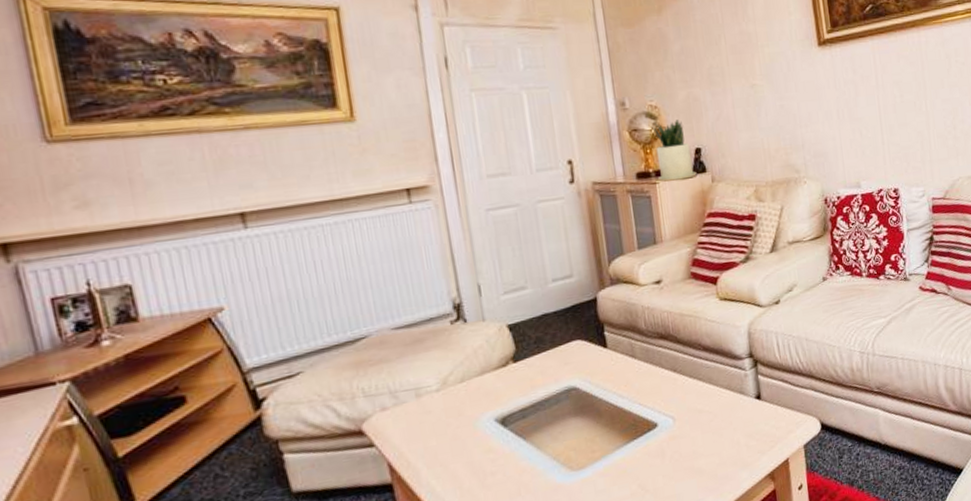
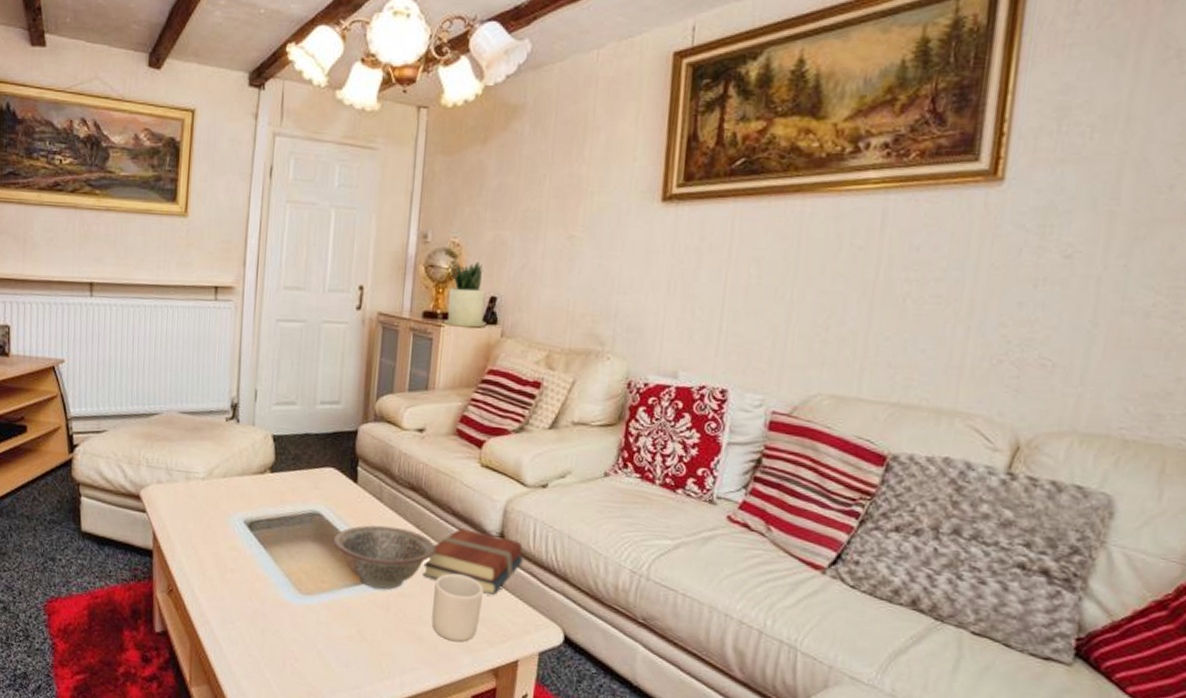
decorative bowl: none [594,376,696,441] -> present [333,525,435,590]
books: none [687,356,774,414] -> present [423,528,523,595]
mug: none [701,400,748,463] -> present [432,573,484,642]

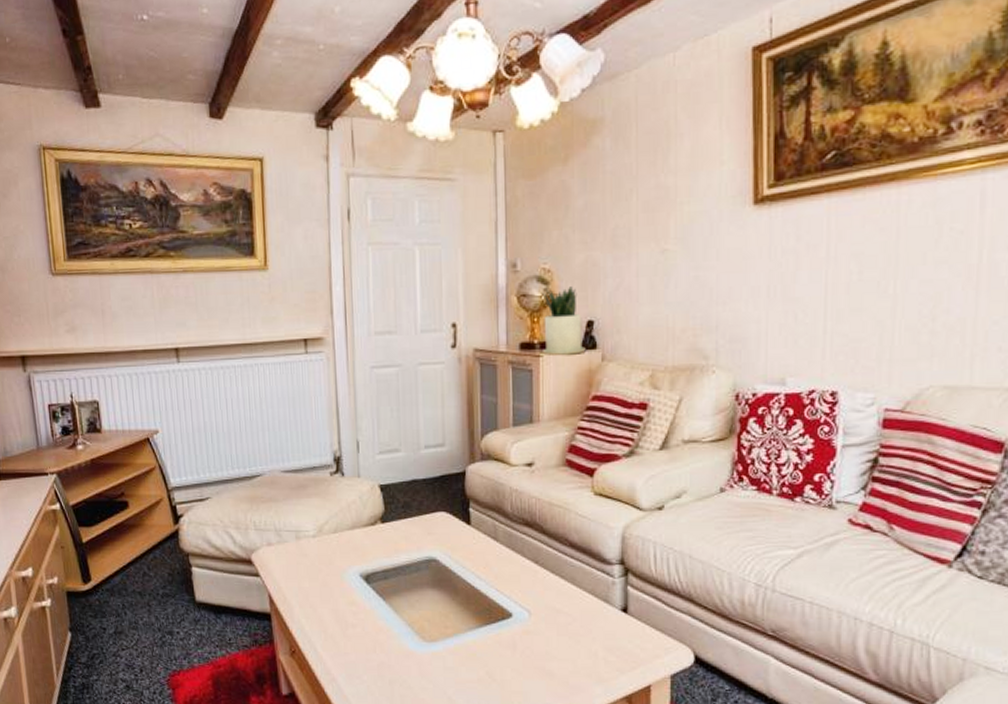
decorative bowl: present [333,525,435,590] -> none [452,564,556,628]
books: present [423,528,523,595] -> none [546,560,646,622]
mug: present [432,573,484,642] -> none [559,605,610,672]

